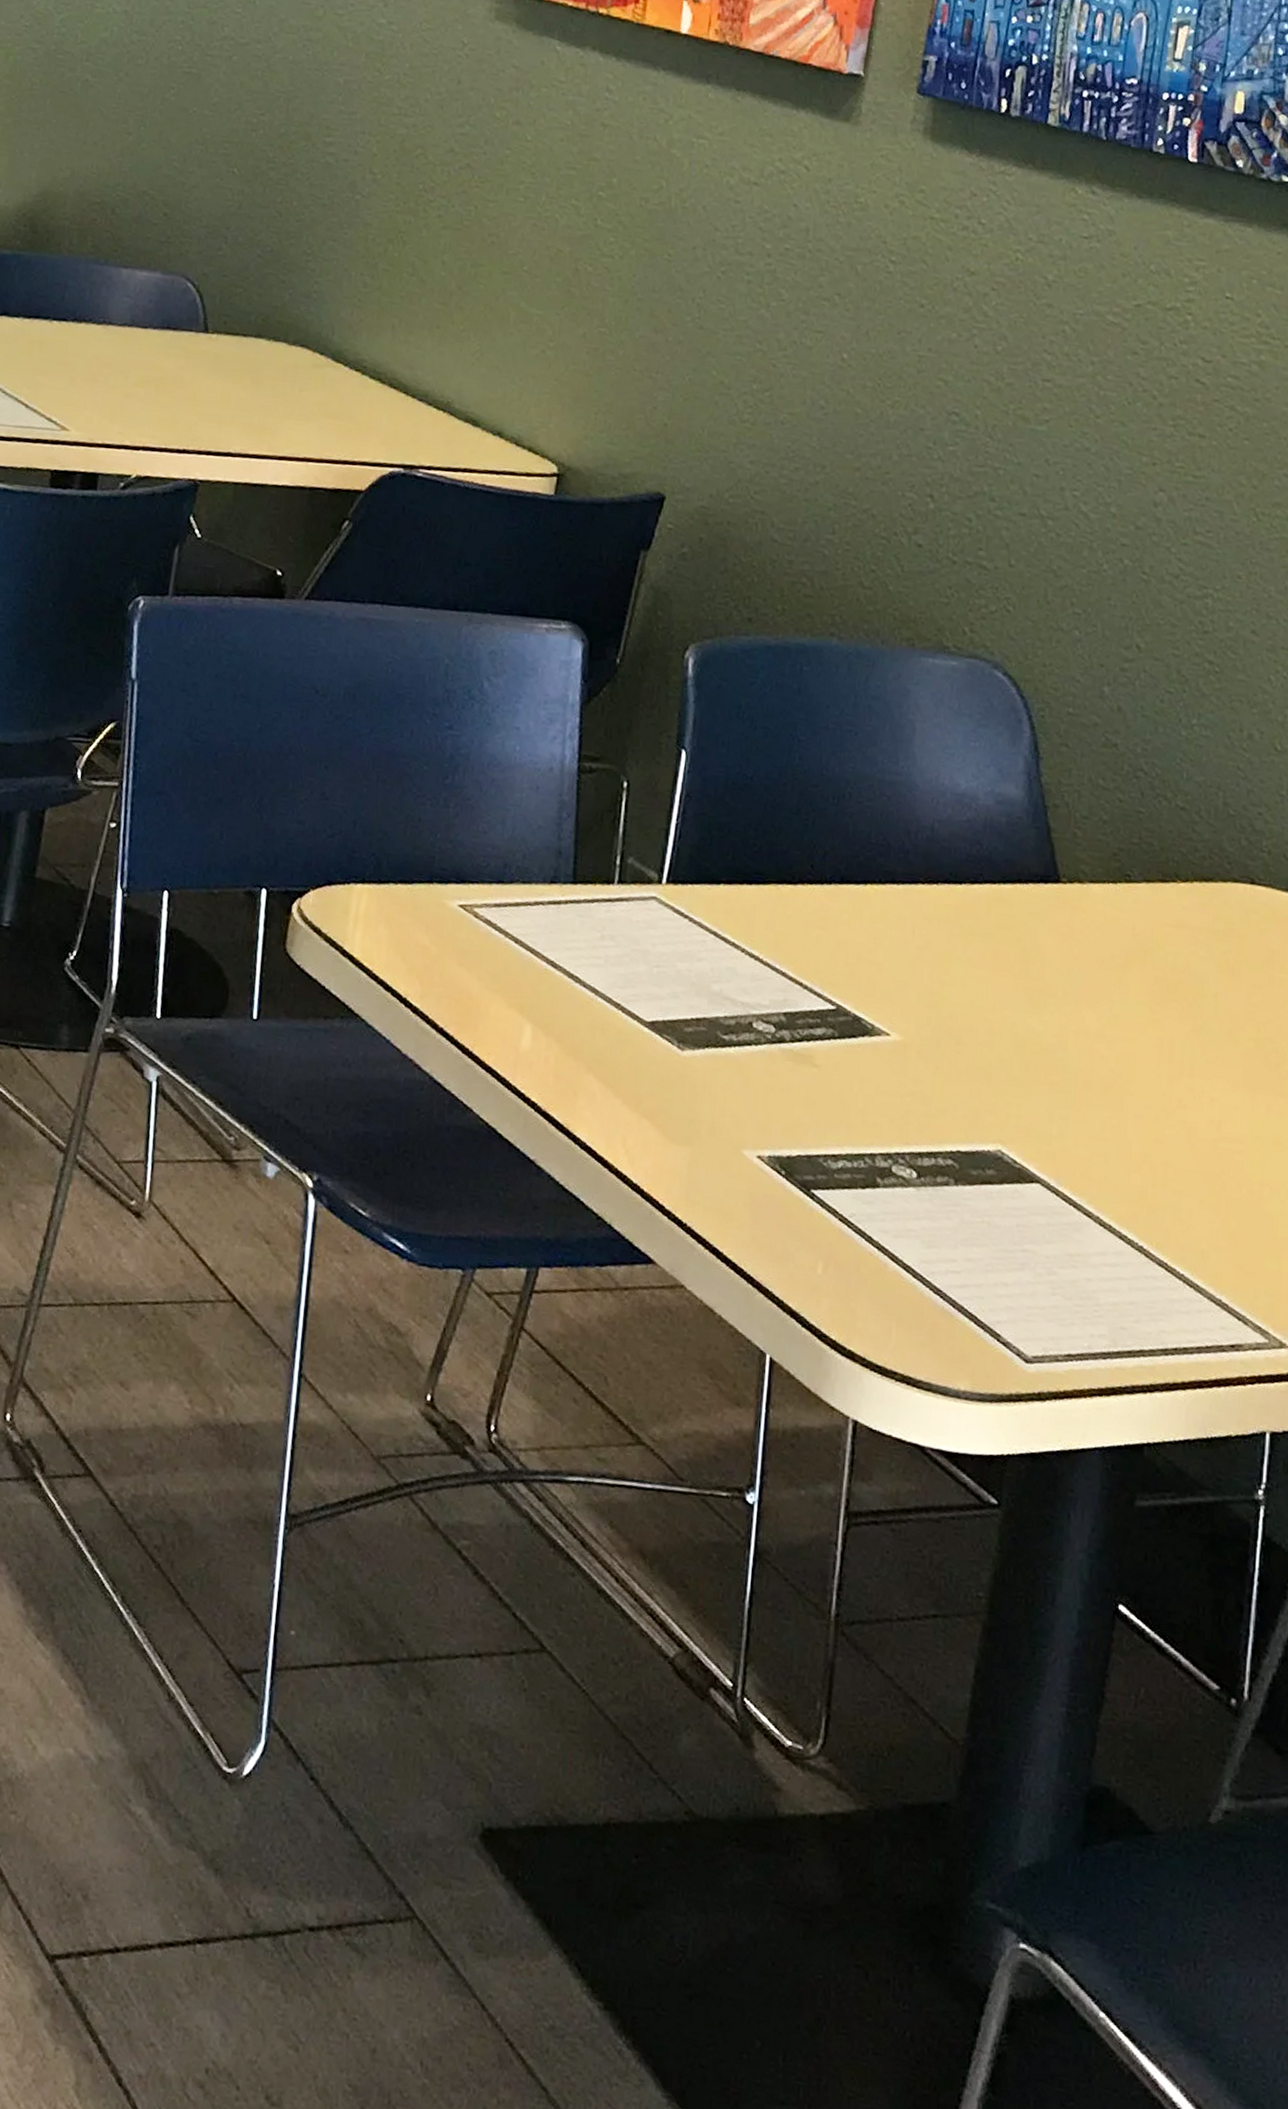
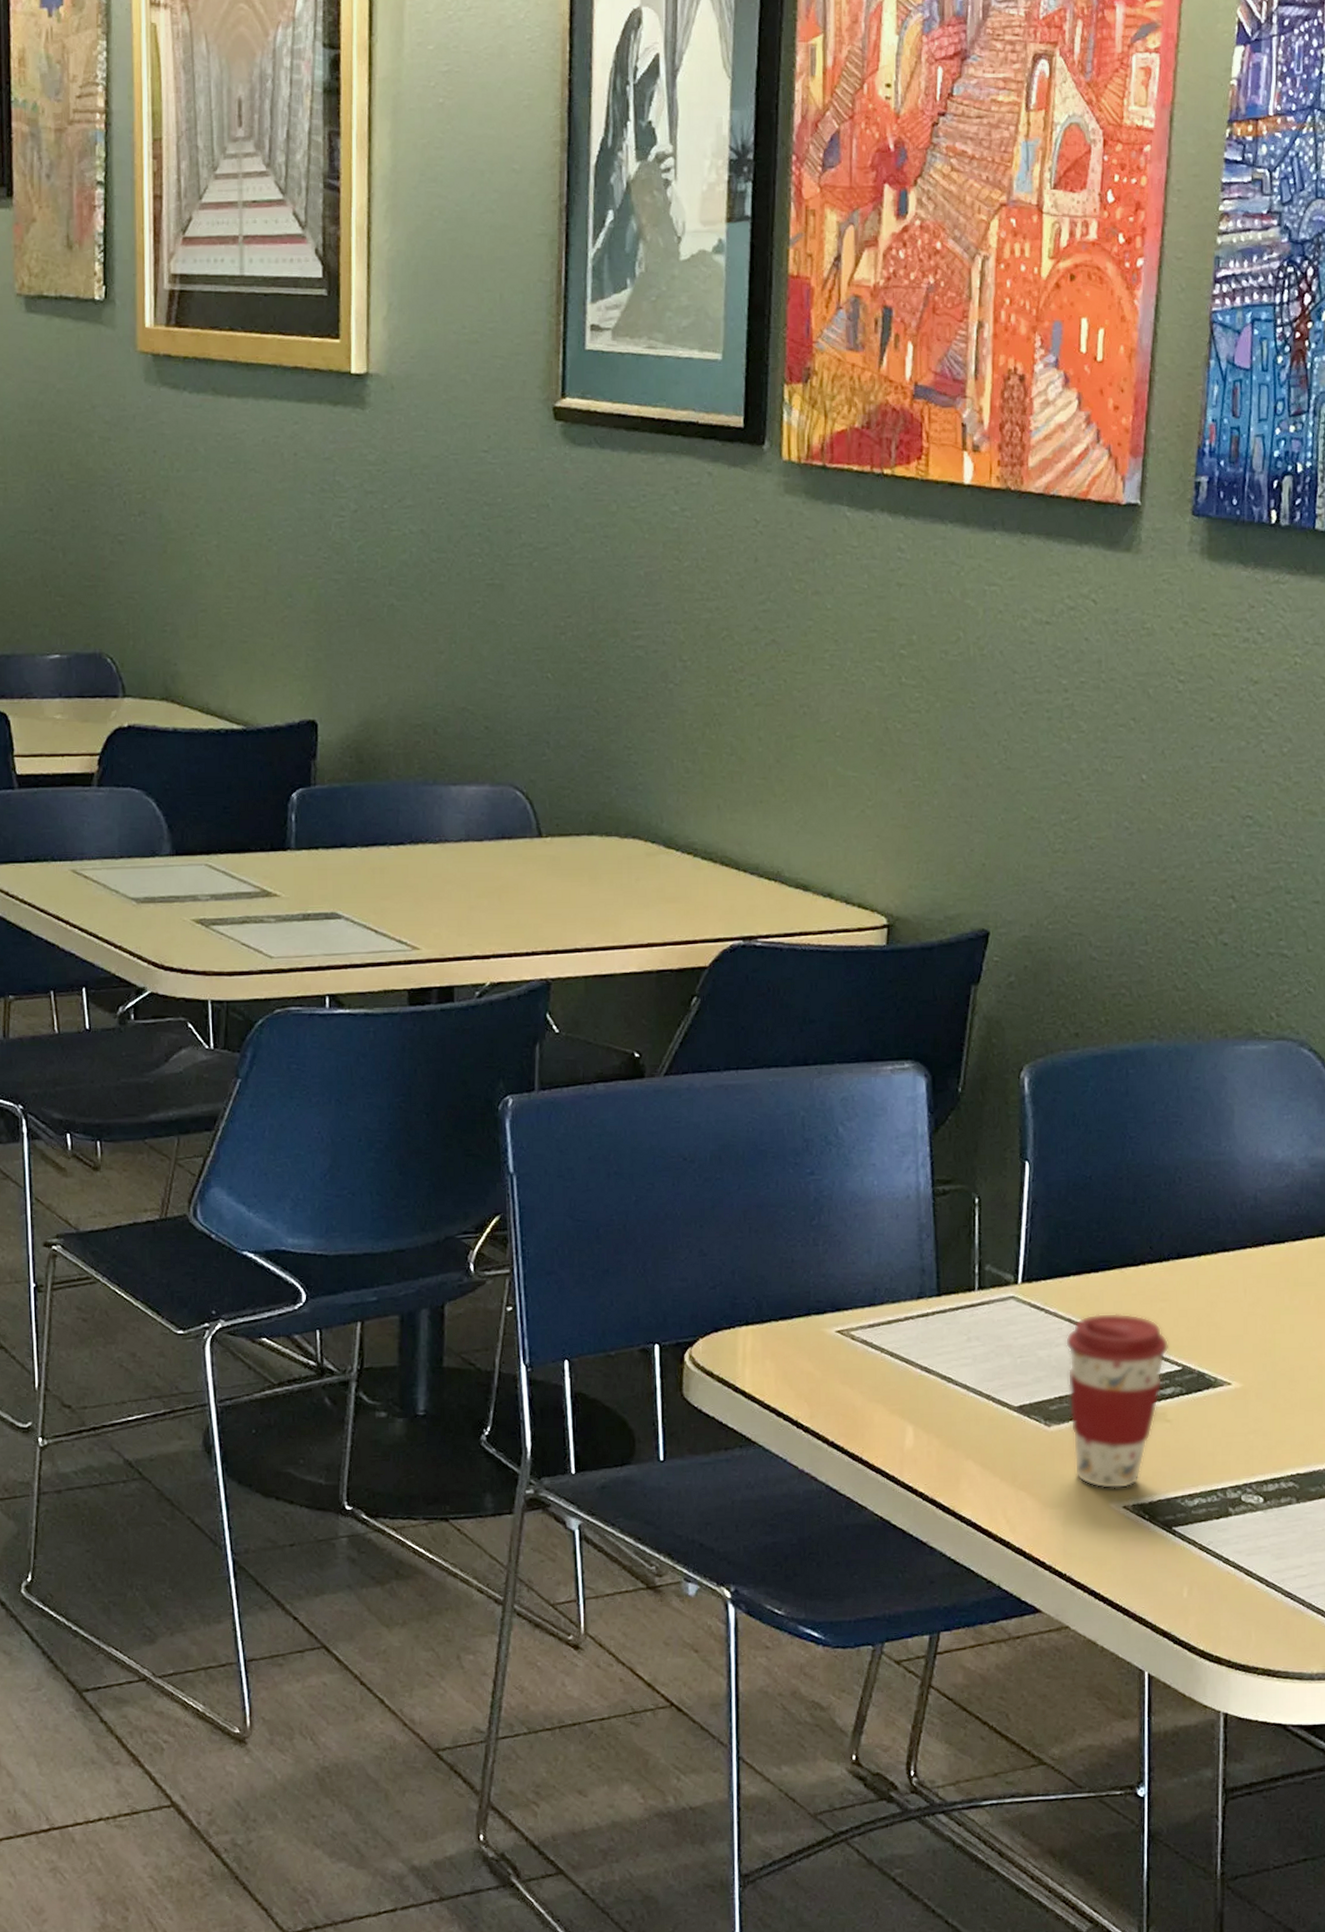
coffee cup: none [706,931,824,1136] -> present [1065,1313,1169,1489]

